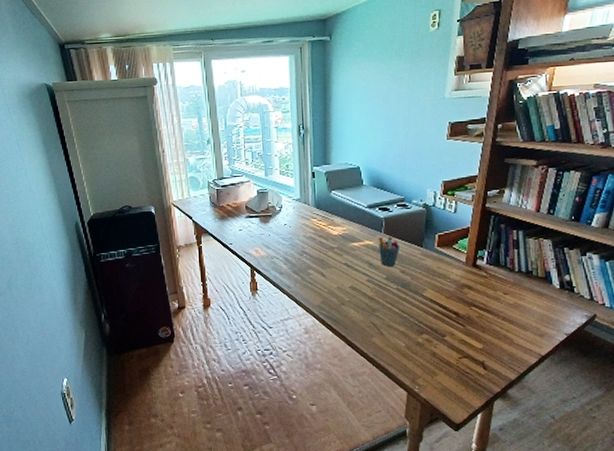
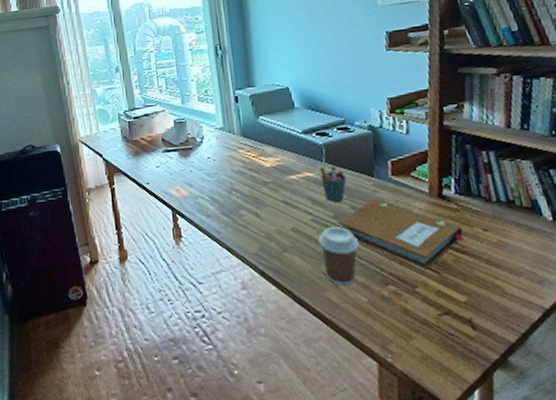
coffee cup: none [371,287,405,333] -> present [318,227,360,286]
notebook: none [388,265,489,323] -> present [337,199,465,270]

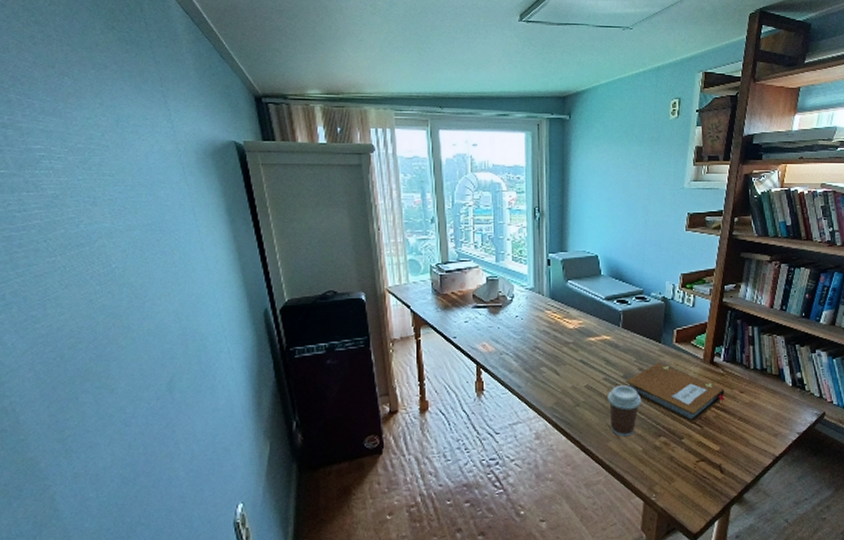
pen holder: present [319,165,347,202] -> none [616,331,638,364]

